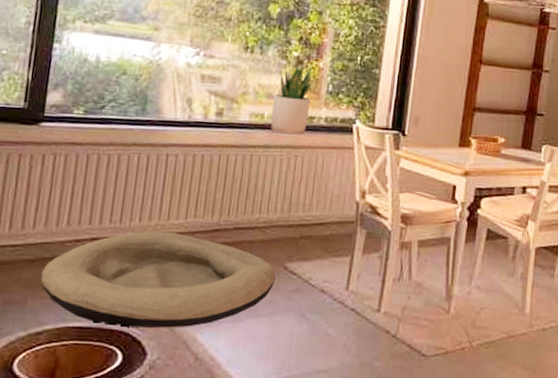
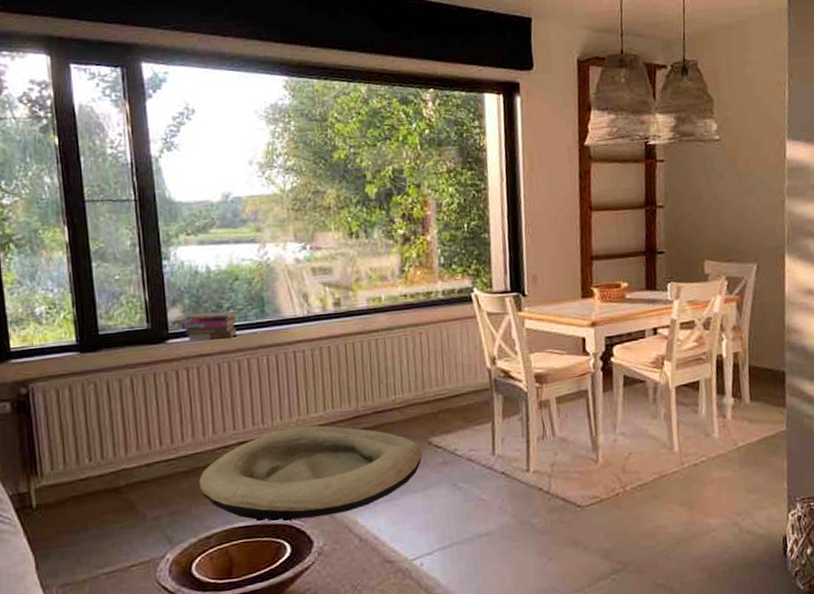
books: none [58,100,120,132] -> present [181,311,239,342]
planter: present [271,62,315,135] -> none [387,239,426,314]

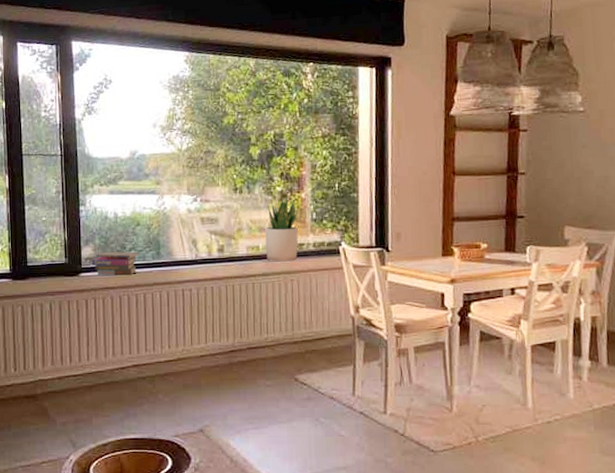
dog bed: present [198,425,422,520] -> none [99,355,289,437]
planter: none [387,239,426,314] -> present [265,195,299,262]

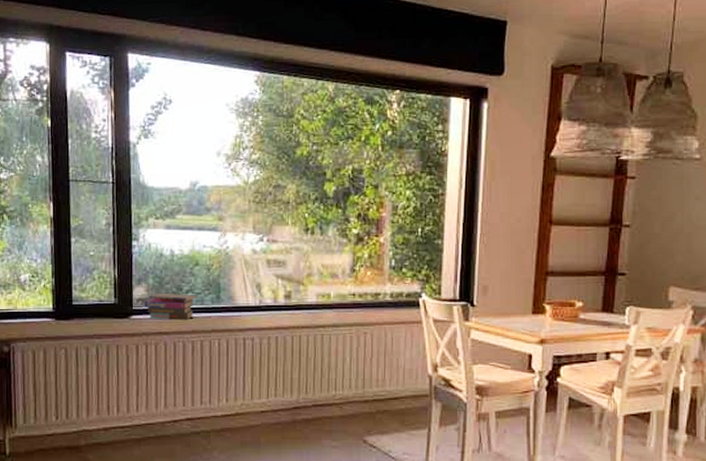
planter: present [265,195,299,262] -> none [338,239,377,312]

